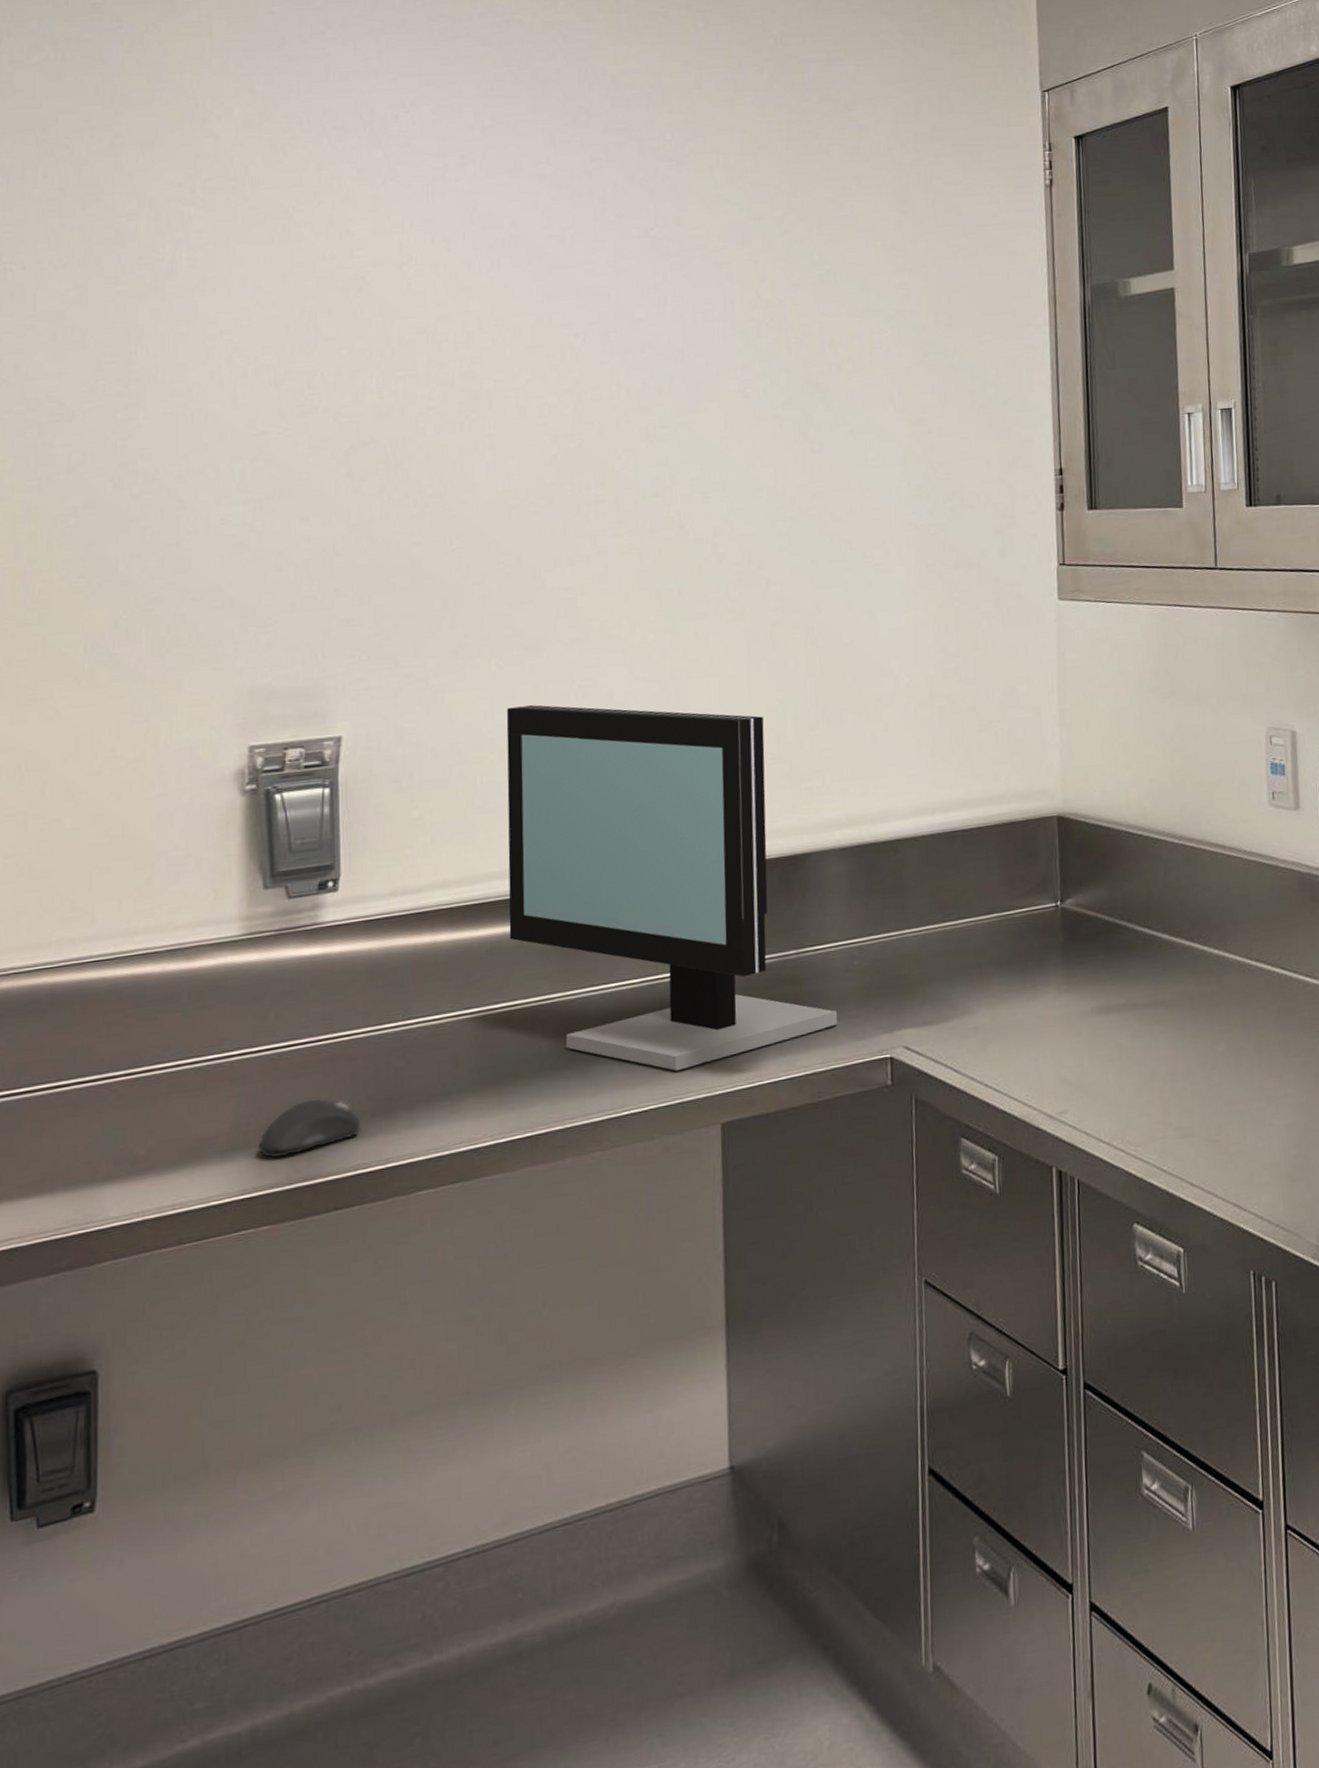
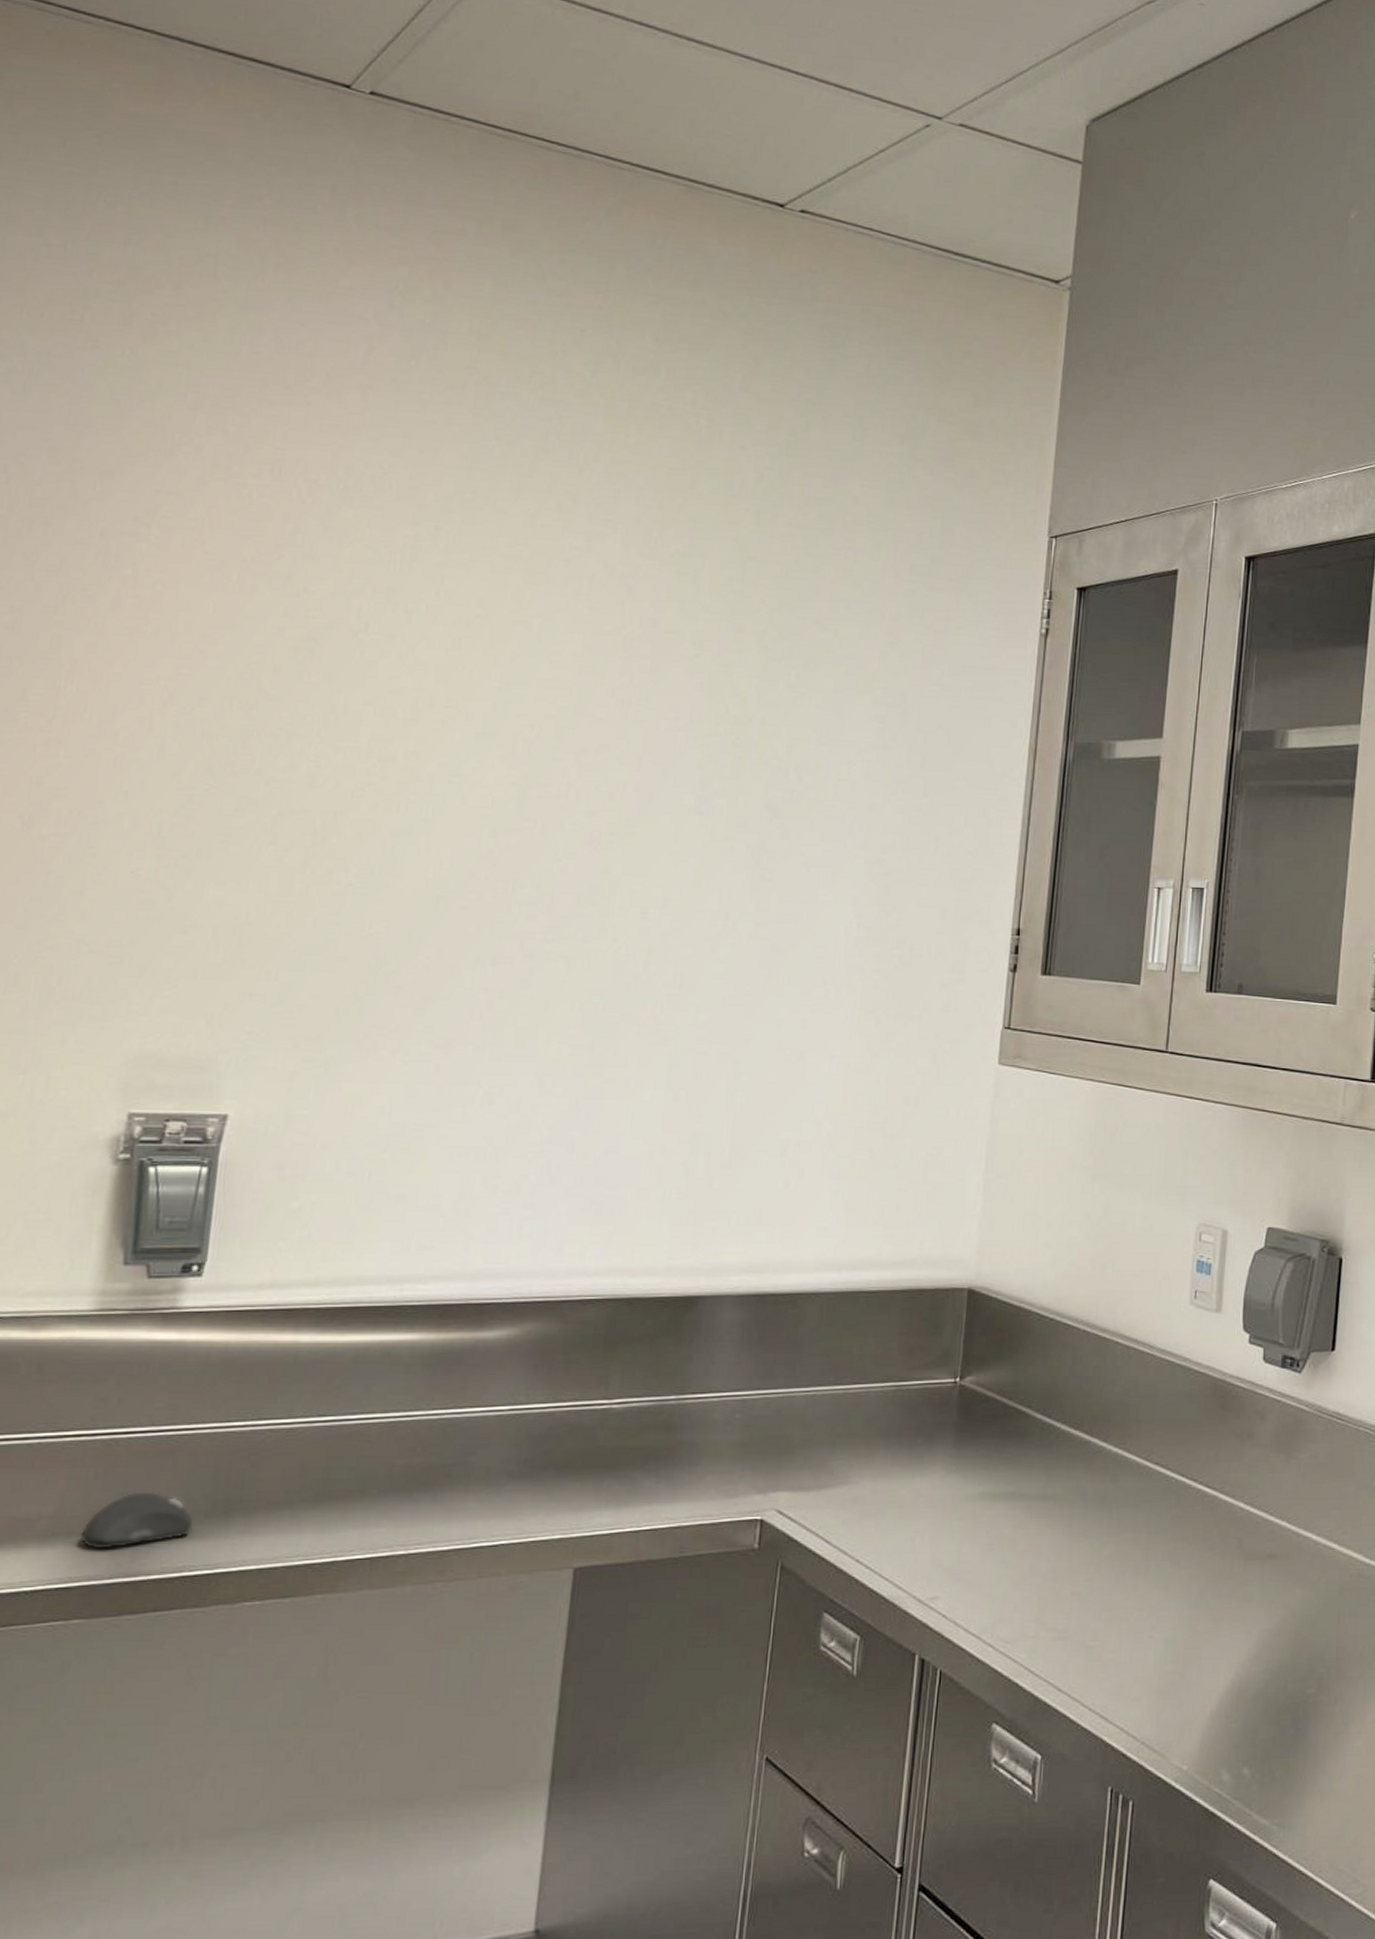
computer monitor: present [506,705,838,1071] -> none [376,1106,712,1508]

